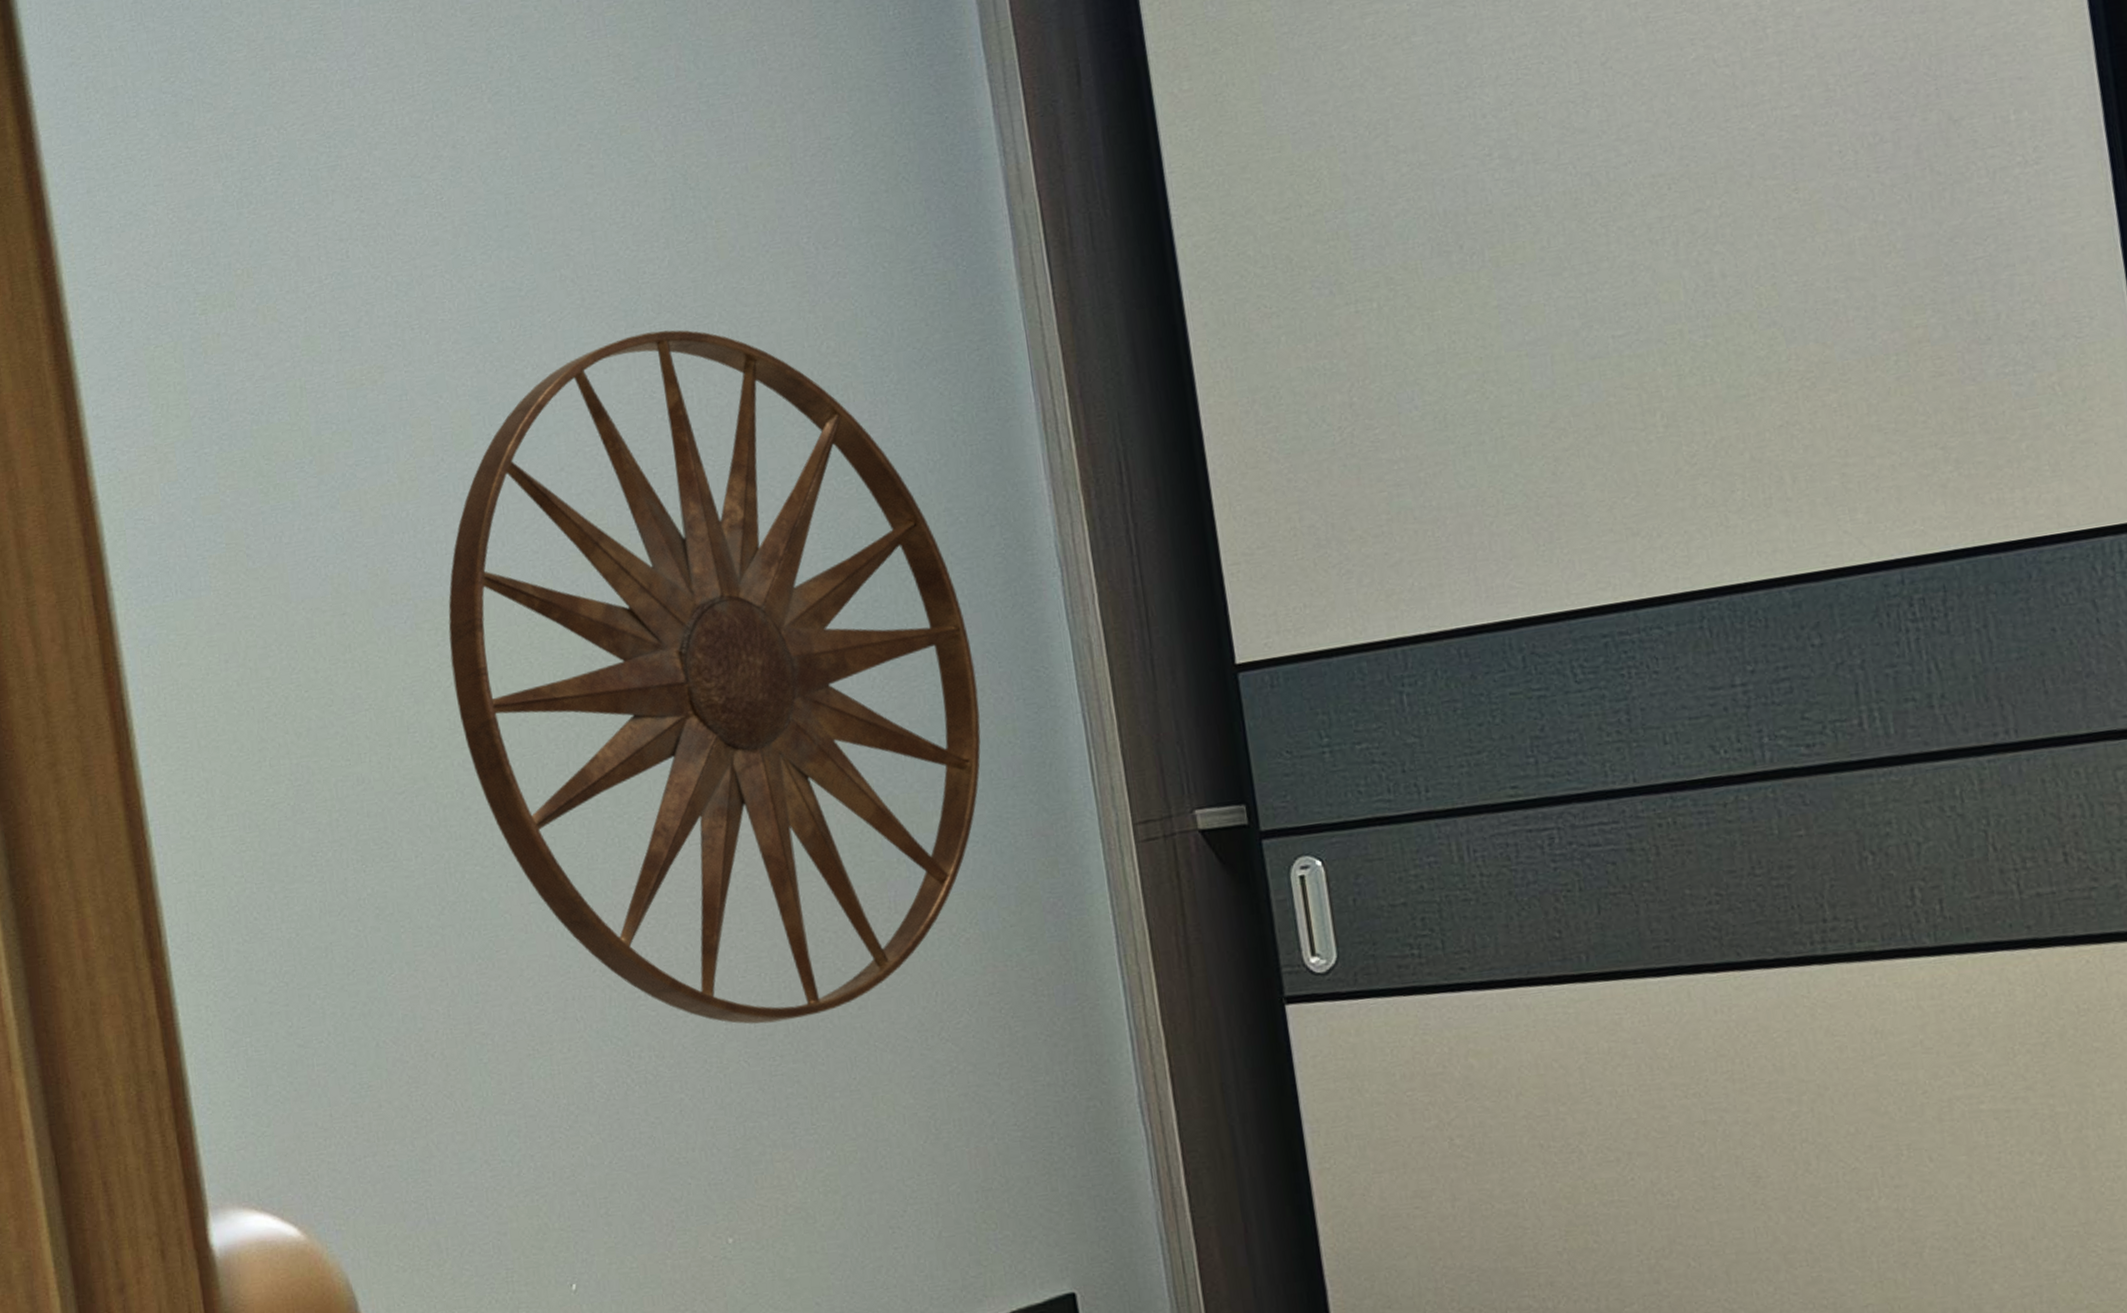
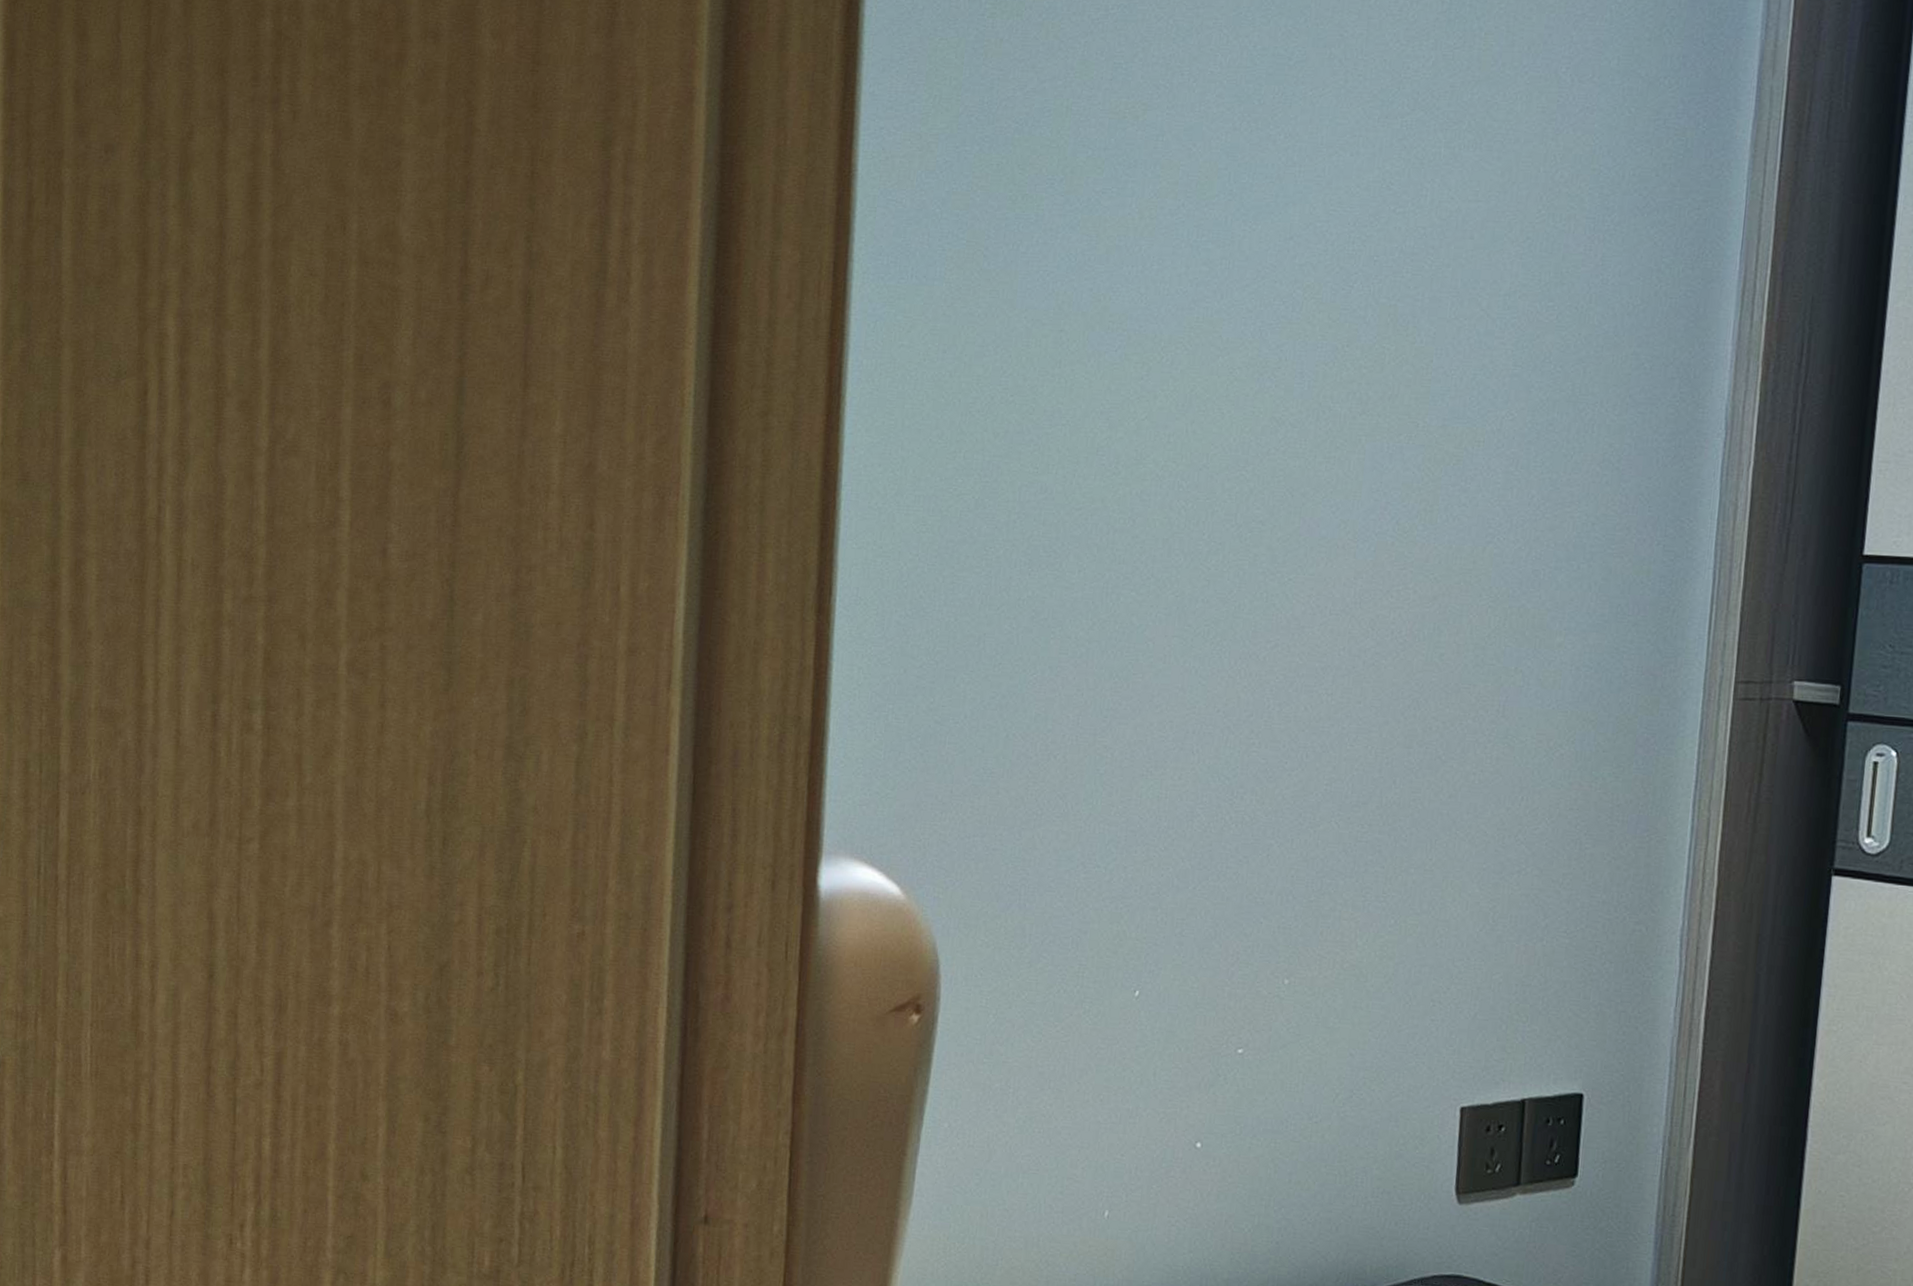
wall art: present [448,330,981,1024] -> none [1147,125,1628,794]

